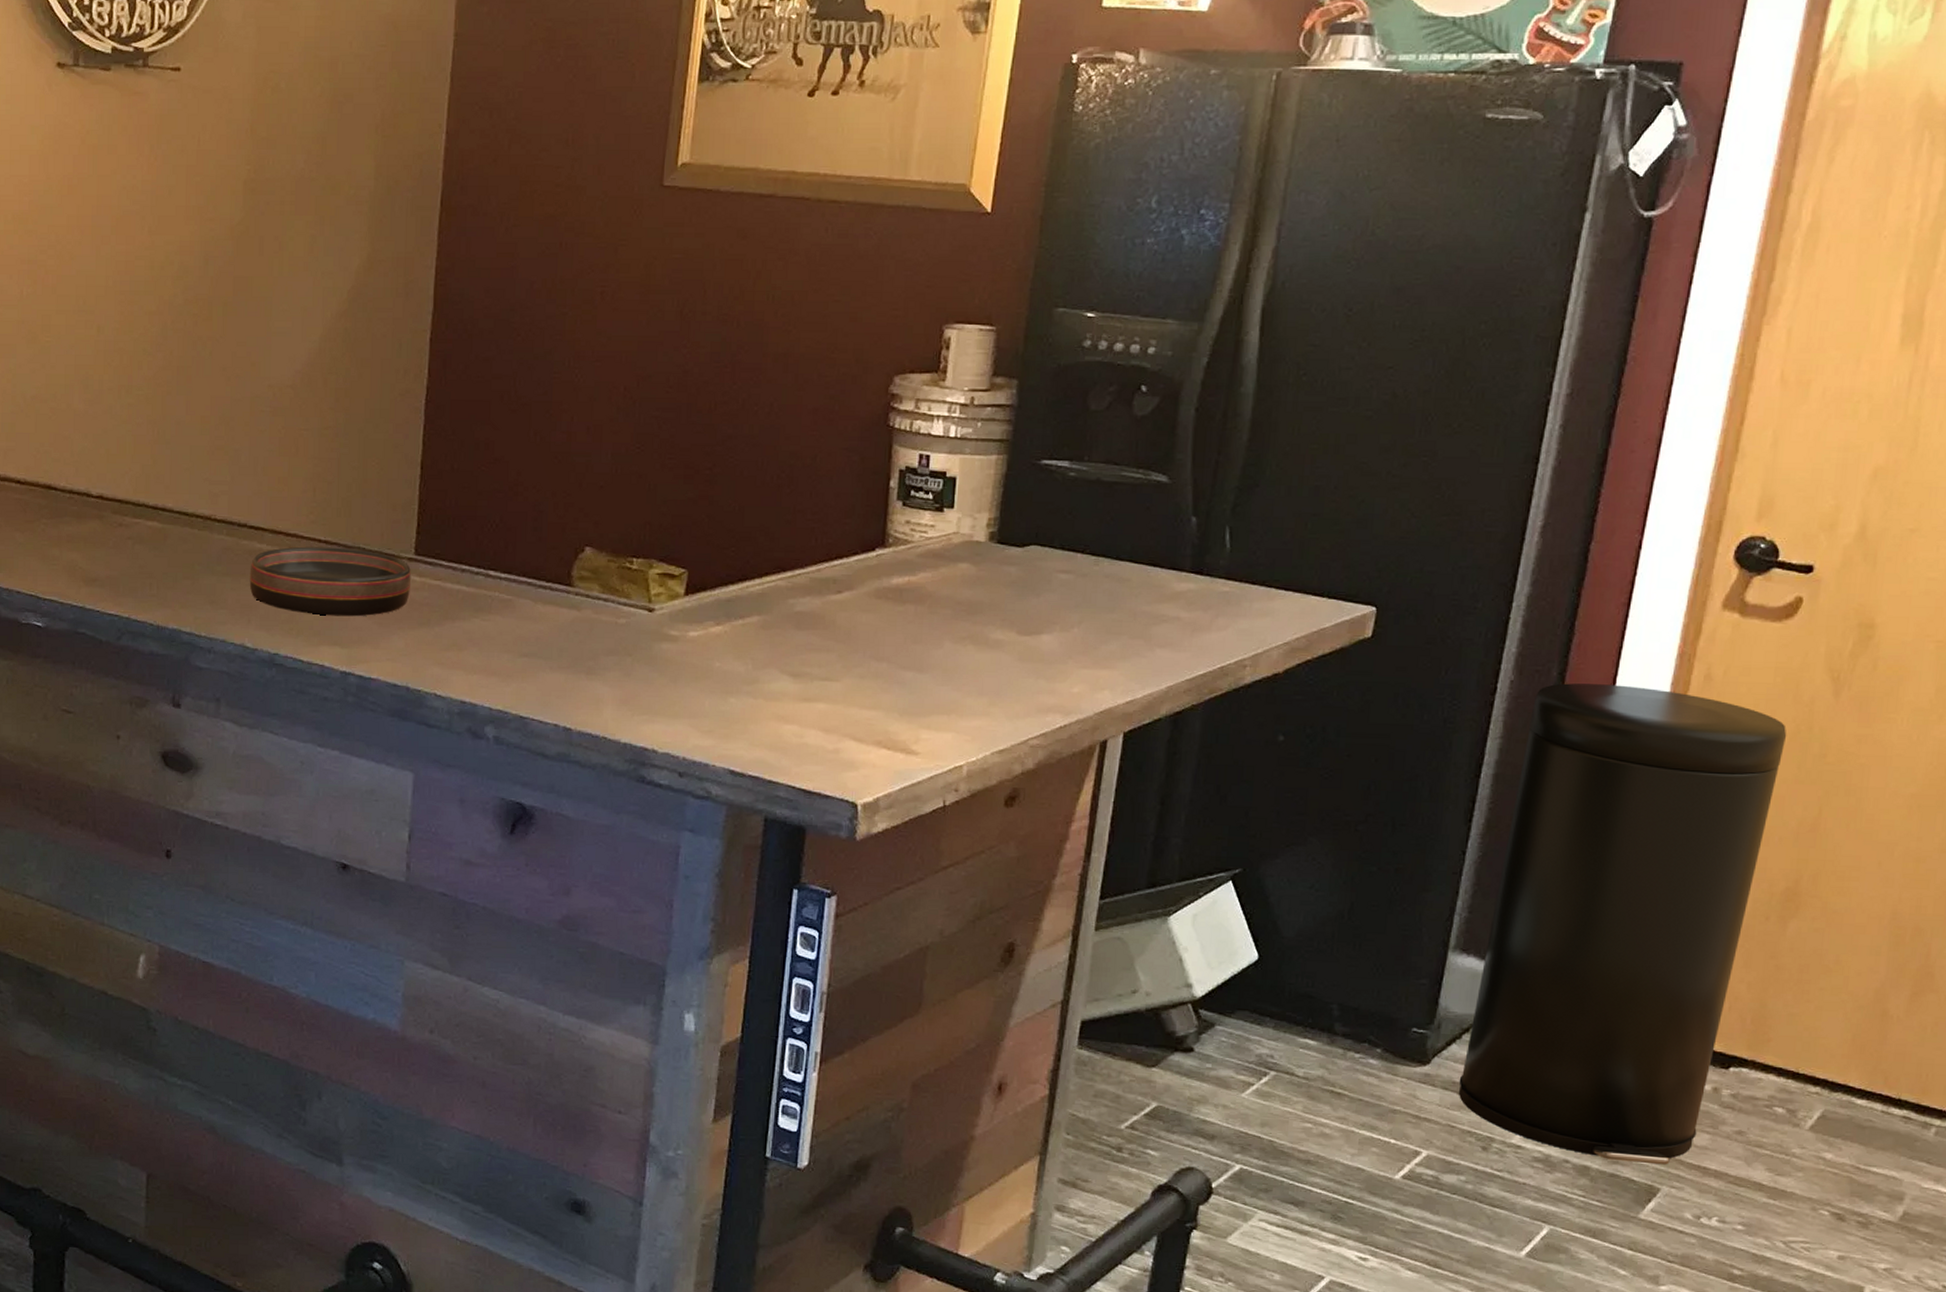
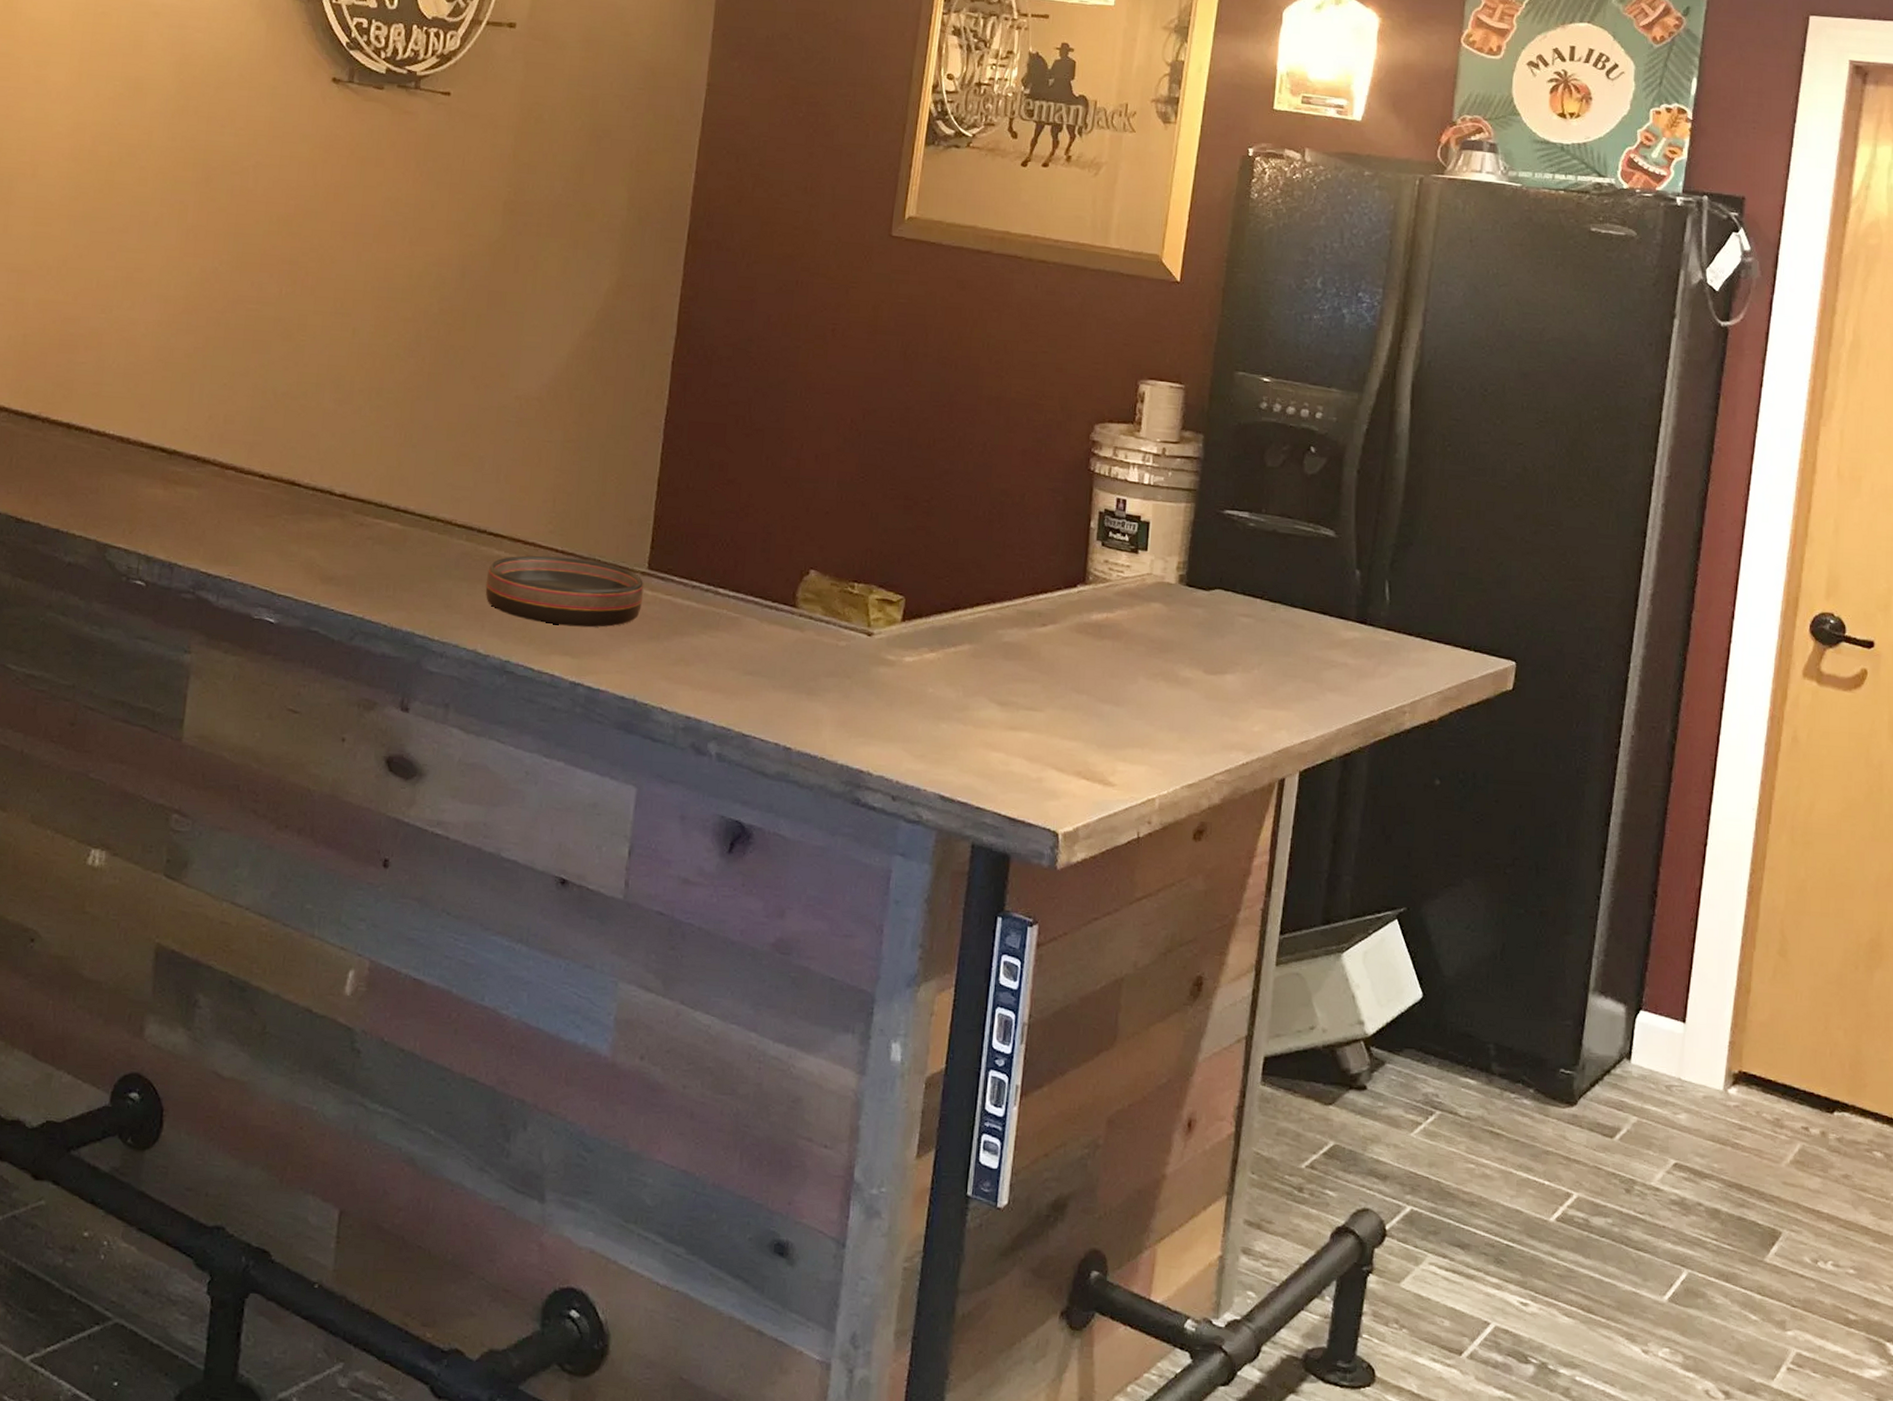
pedal bin: present [1459,683,1787,1165] -> none [1603,740,1862,1209]

